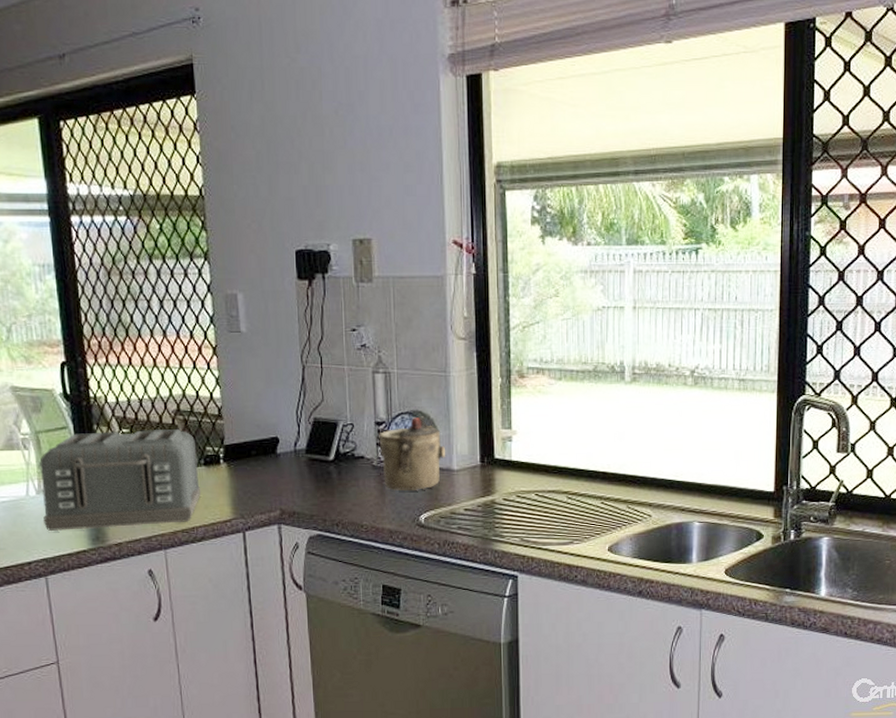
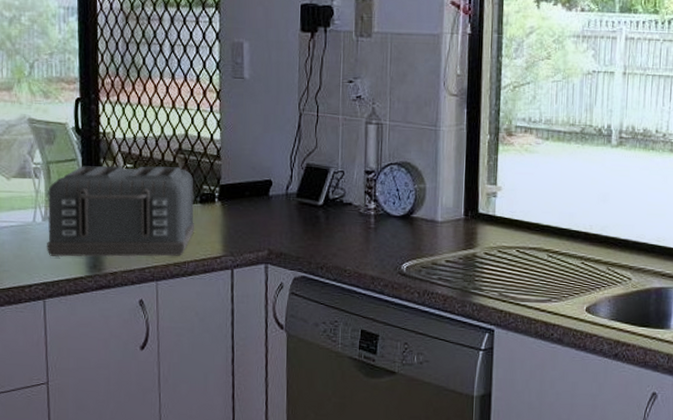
teapot: present [379,416,445,491] -> none [367,167,431,239]

